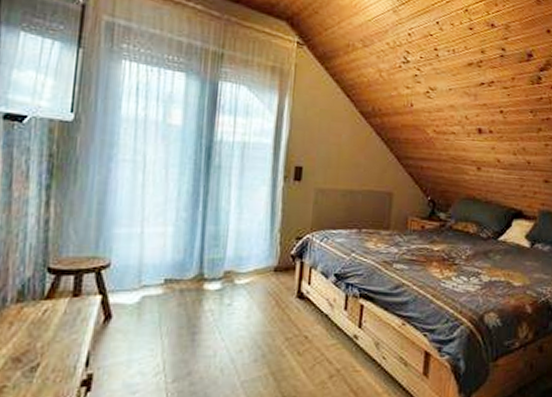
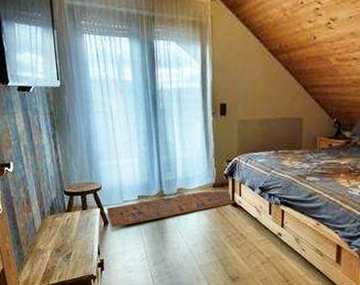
rug: none [111,276,303,325] -> present [106,191,236,228]

